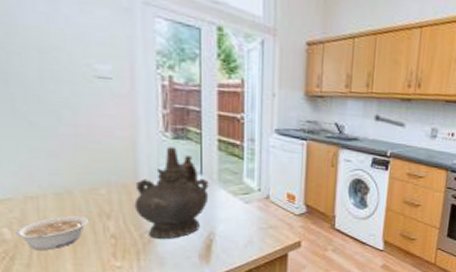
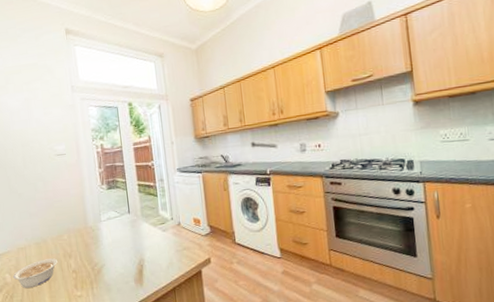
ceremonial vessel: present [134,147,209,240] -> none [86,195,137,270]

